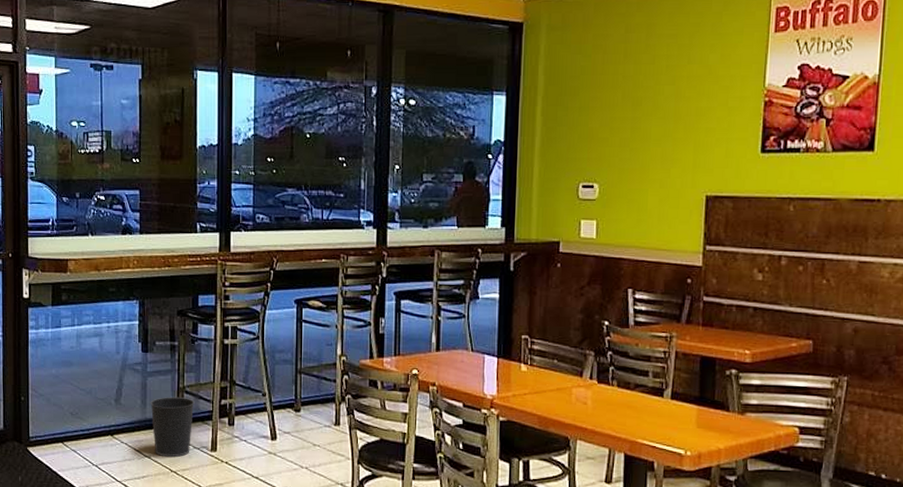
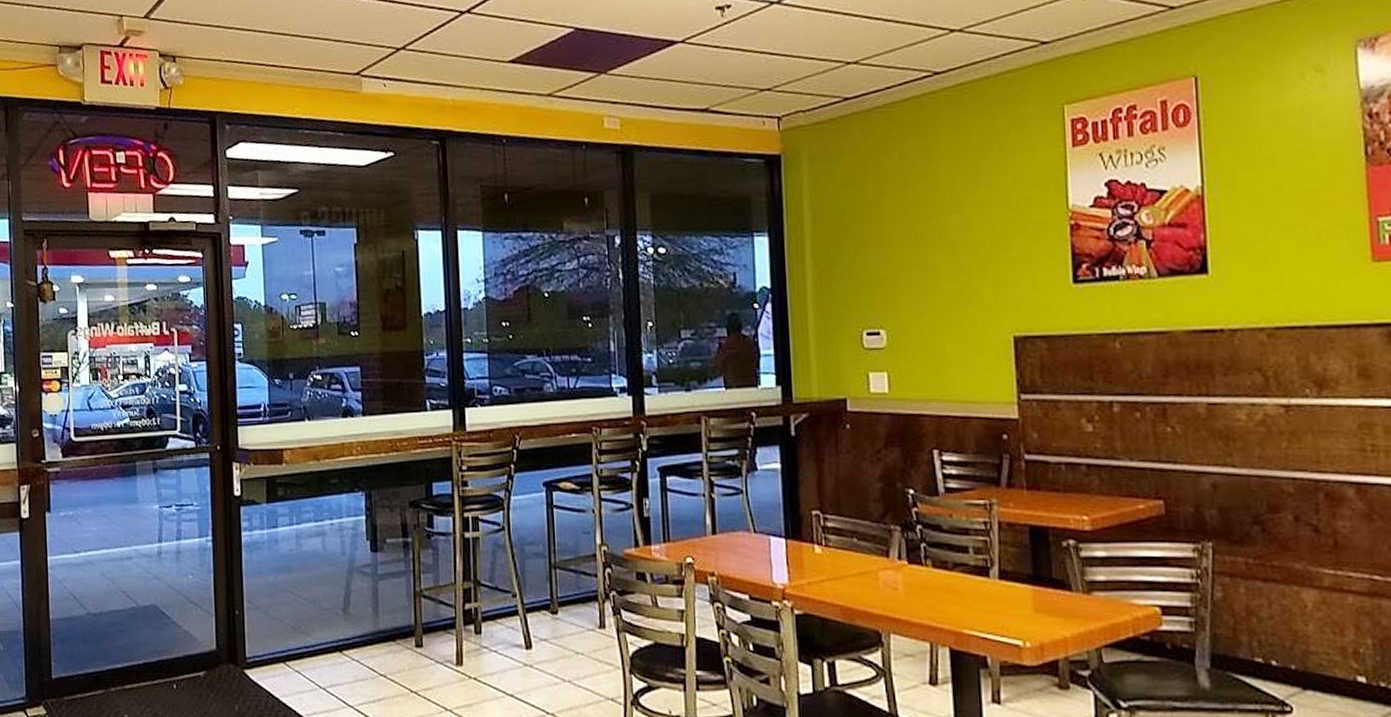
wastebasket: present [150,396,195,458] -> none [383,602,435,675]

